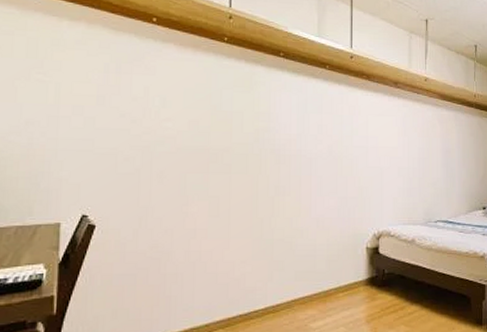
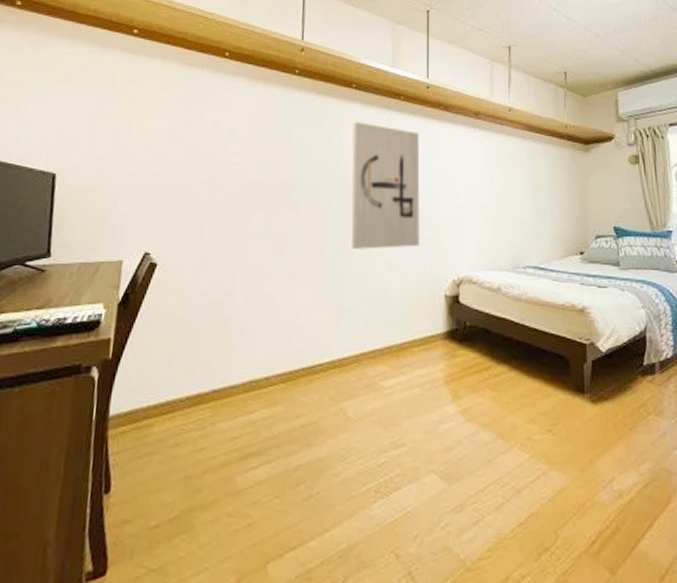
wall art: none [281,89,344,208] -> present [351,122,420,249]

